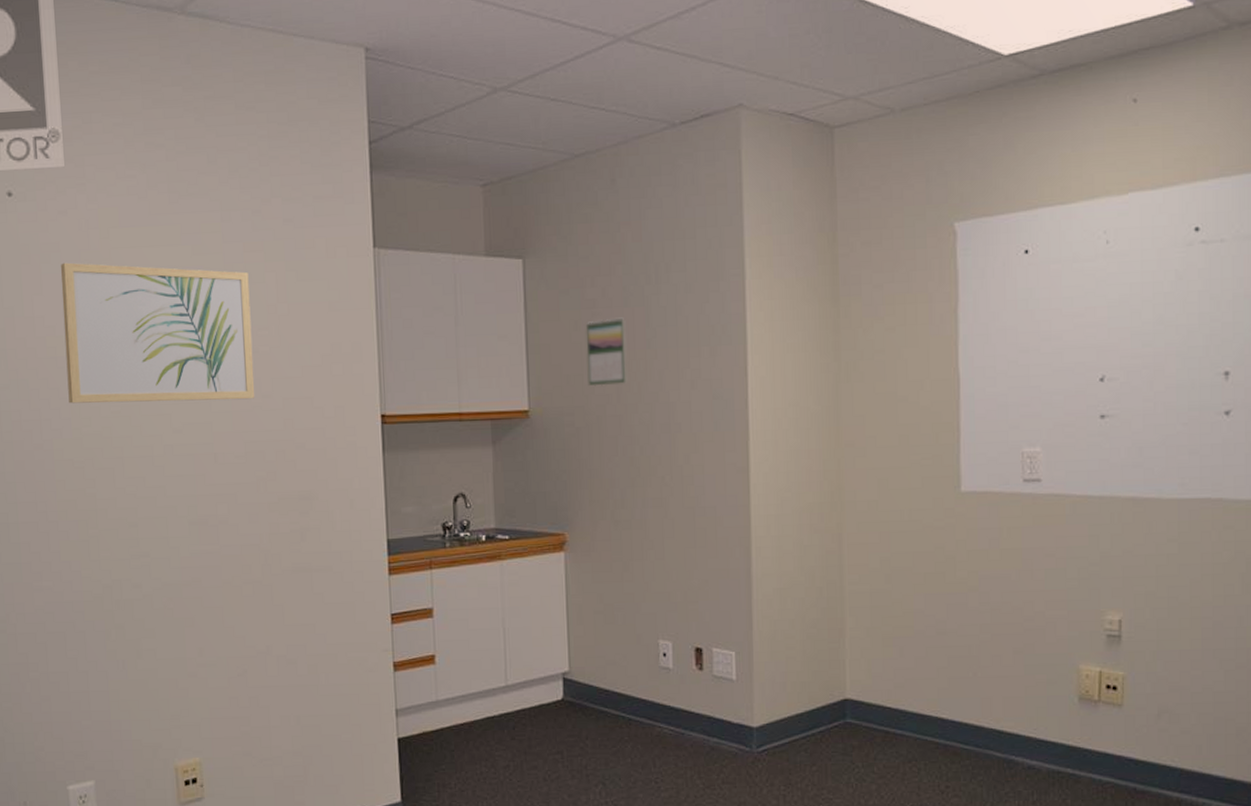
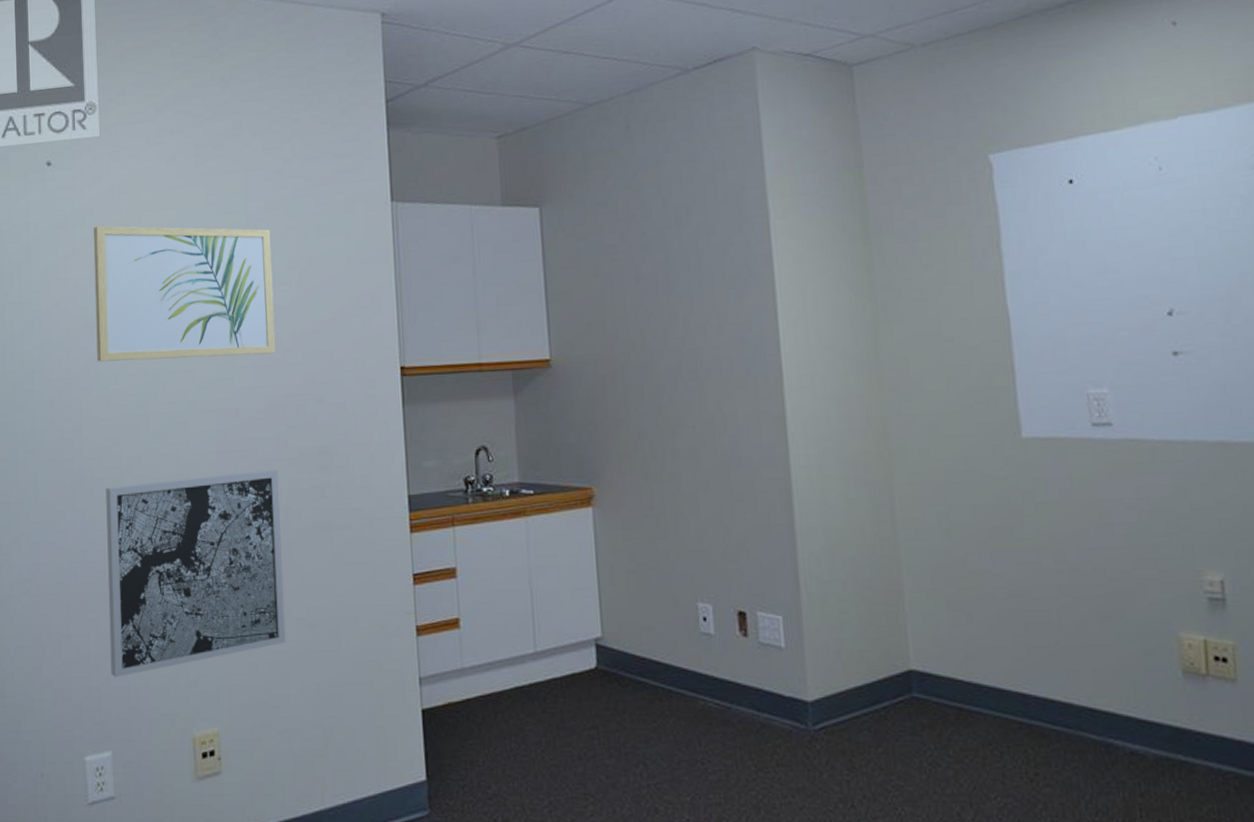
wall art: none [81,513,266,712] -> present [105,469,286,677]
calendar: present [585,317,626,386] -> none [606,262,650,333]

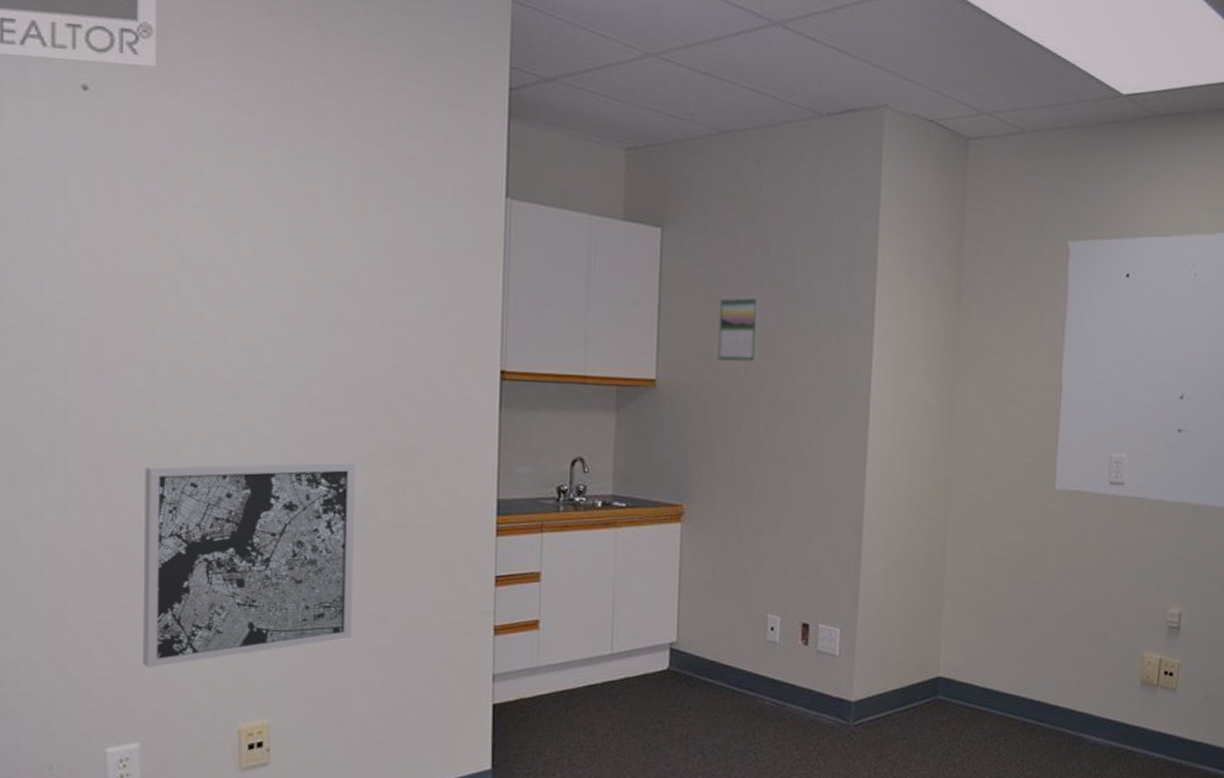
wall art: present [93,226,276,362] -> none [141,171,365,342]
calendar: none [606,262,650,333] -> present [717,295,758,362]

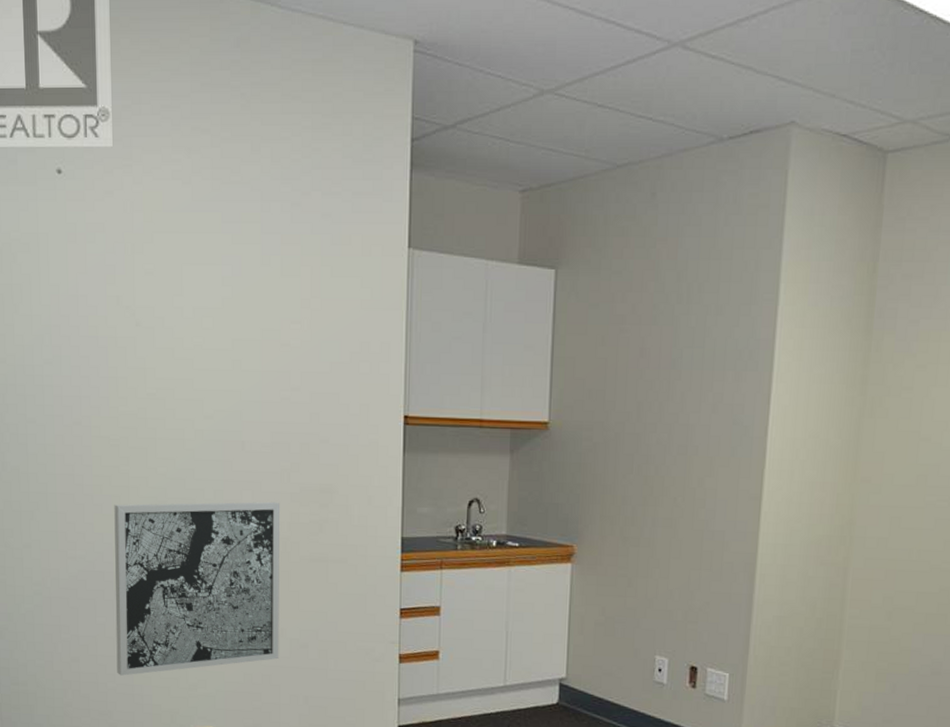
calendar: present [717,295,758,362] -> none [609,335,651,403]

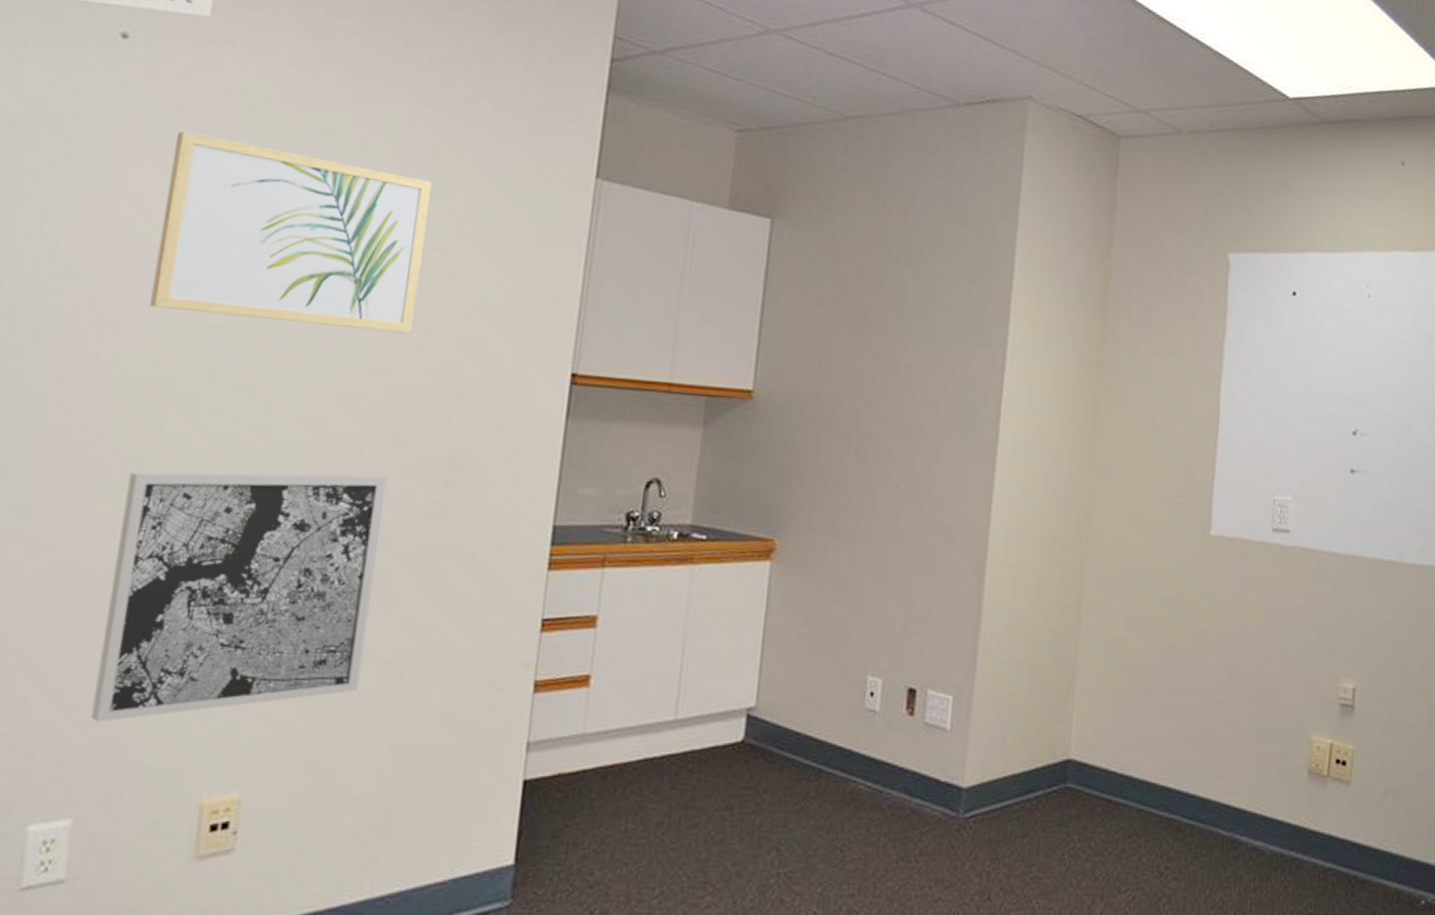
wall art: none [105,243,284,391] -> present [150,131,432,334]

